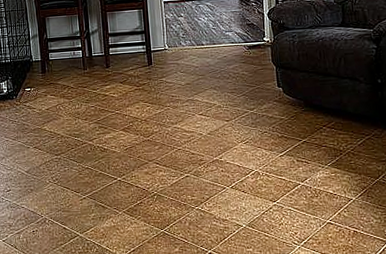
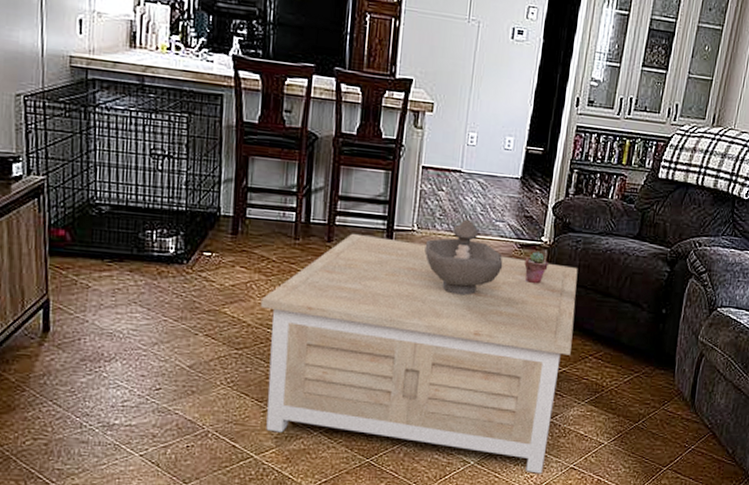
coffee table: none [67,57,307,231] -> present [260,233,578,474]
decorative bowl: none [176,34,238,93] -> present [424,219,503,296]
potted succulent: none [254,50,274,75] -> present [524,251,548,284]

